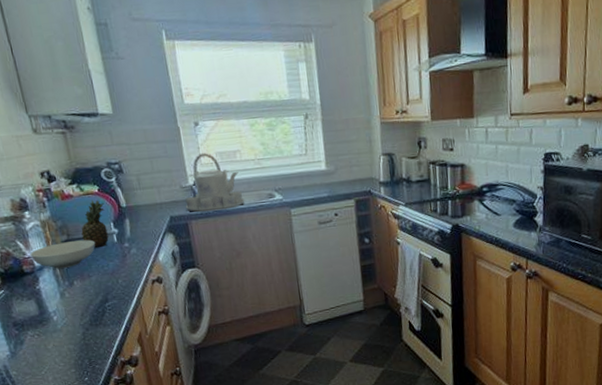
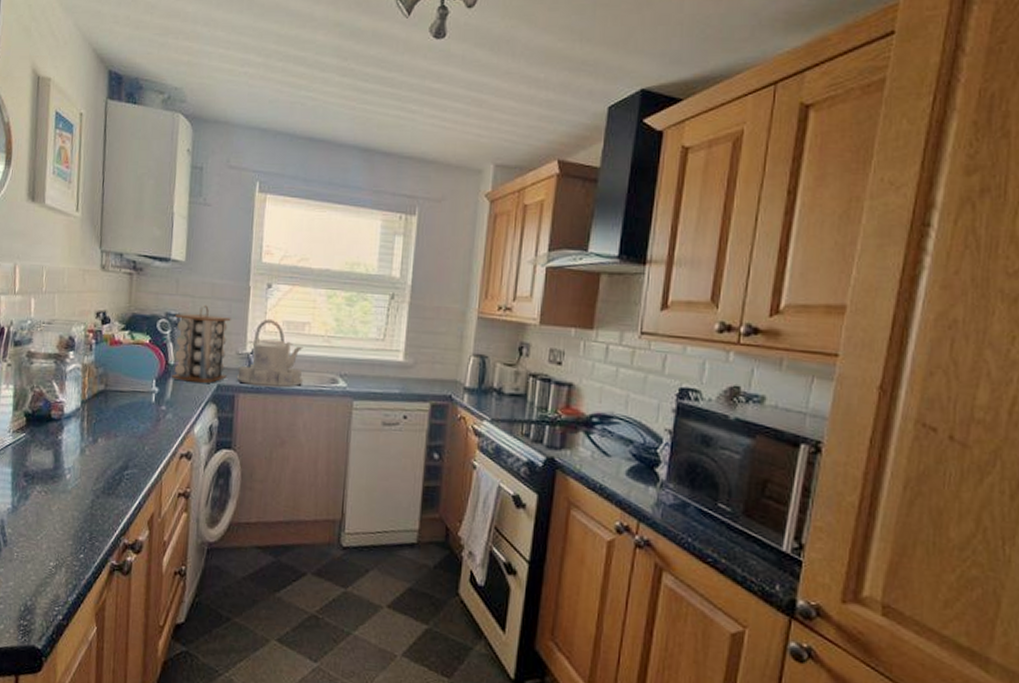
bowl: present [29,240,96,269] -> none [62,392,132,422]
fruit: present [81,200,109,247] -> none [120,350,153,405]
spice rack: none [116,149,177,219] -> present [172,304,231,383]

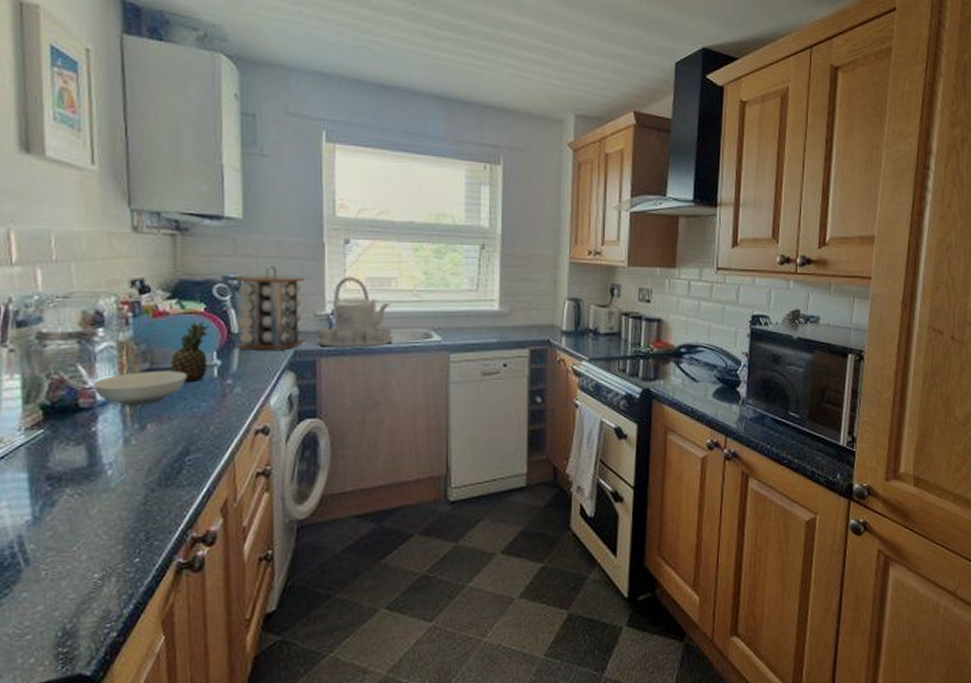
bowl: none [62,392,132,422] -> present [92,371,188,406]
fruit: none [120,350,153,405] -> present [171,320,210,382]

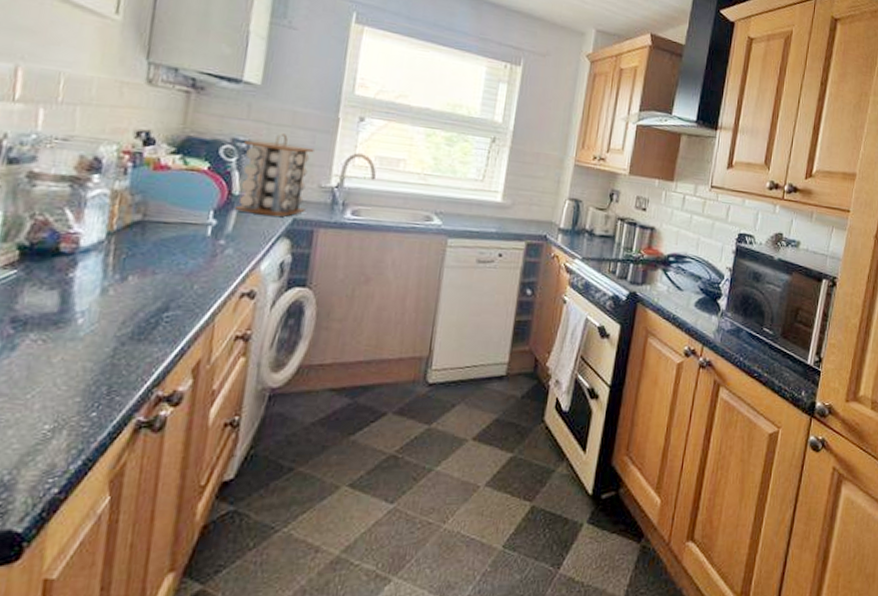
bowl: present [92,371,188,406] -> none [77,222,180,257]
fruit: present [171,320,210,382] -> none [163,178,211,239]
tea set: present [316,297,394,349] -> none [316,171,396,225]

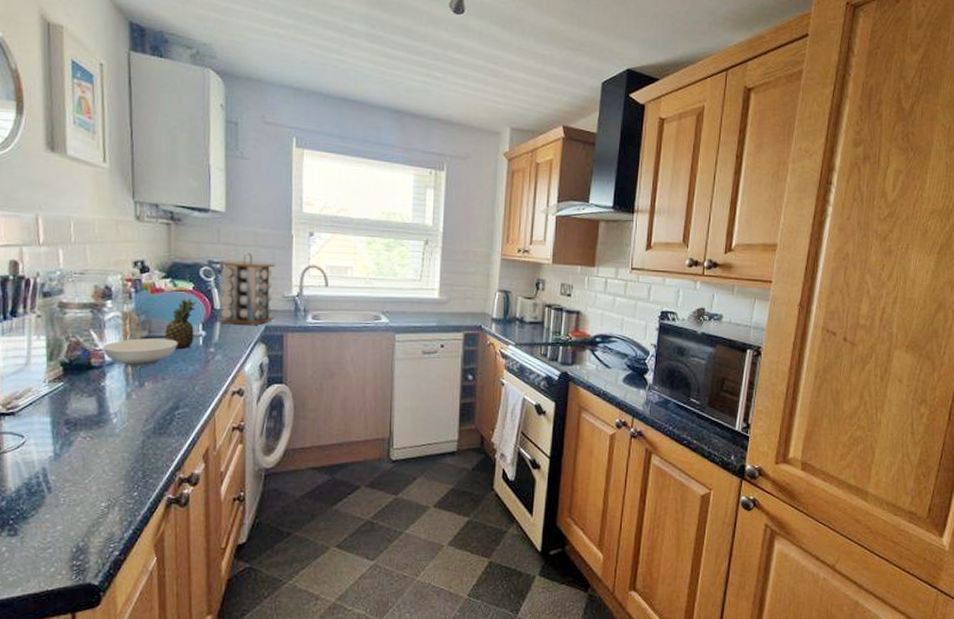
bowl: none [77,222,180,257] -> present [102,338,179,366]
fruit: none [163,178,211,239] -> present [165,297,197,348]

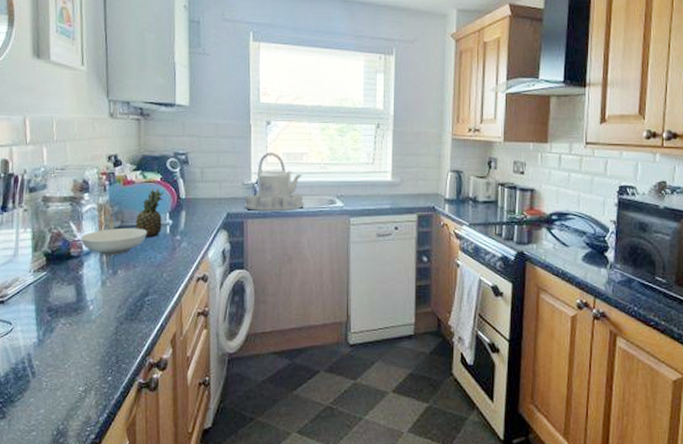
spice rack: present [218,251,275,325] -> none [183,142,235,212]
tea set: none [284,281,349,326] -> present [244,169,305,212]

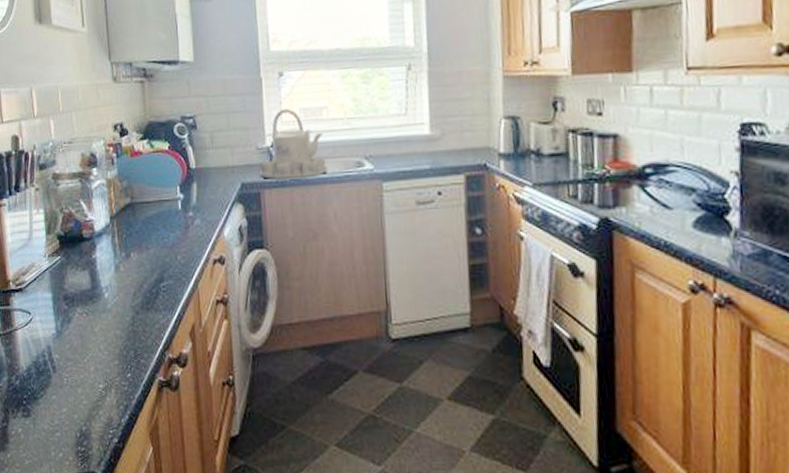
bowl: present [80,228,148,255] -> none [91,205,159,236]
fruit: present [136,188,165,237] -> none [146,158,174,214]

